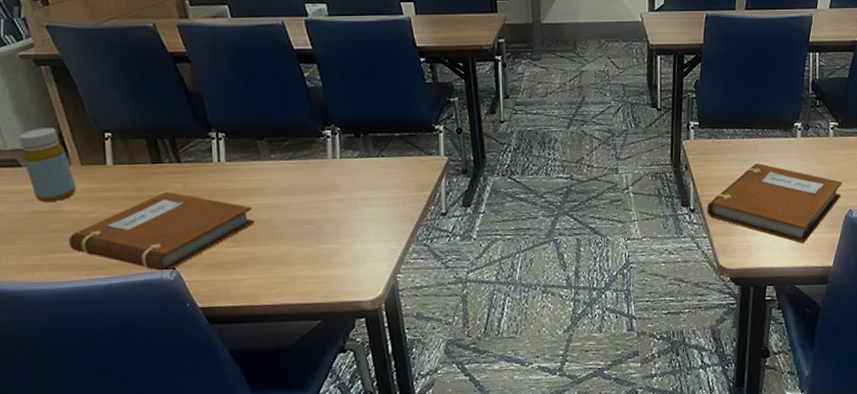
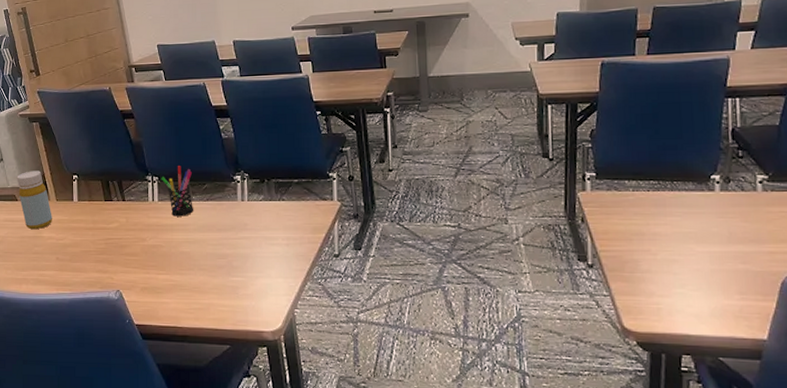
notebook: present [68,192,254,273] -> none [45,225,178,292]
pen holder: none [228,119,273,179] -> present [161,166,194,216]
notebook: present [706,163,842,244] -> none [607,219,776,311]

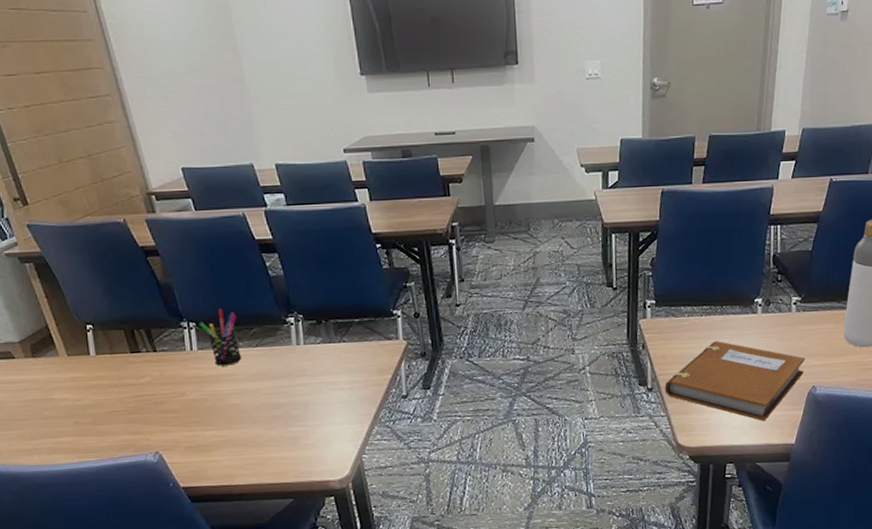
bottle: present [17,171,52,230] -> none [10,321,65,392]
notebook: none [607,219,776,311] -> present [664,341,805,422]

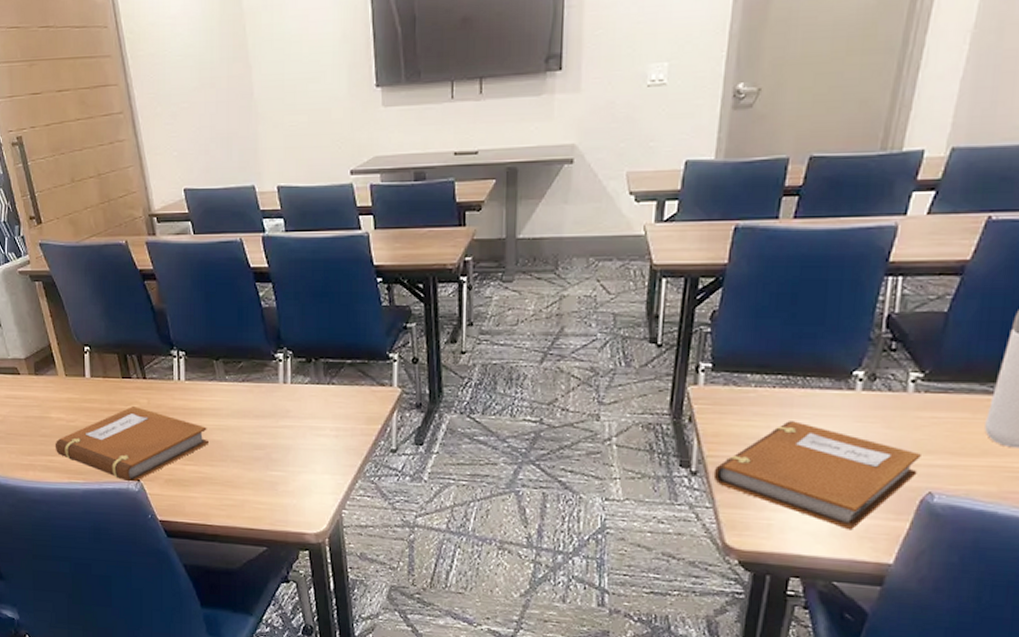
notebook: none [60,379,227,455] -> present [55,407,208,483]
pen holder: present [199,309,242,366] -> none [188,339,228,399]

